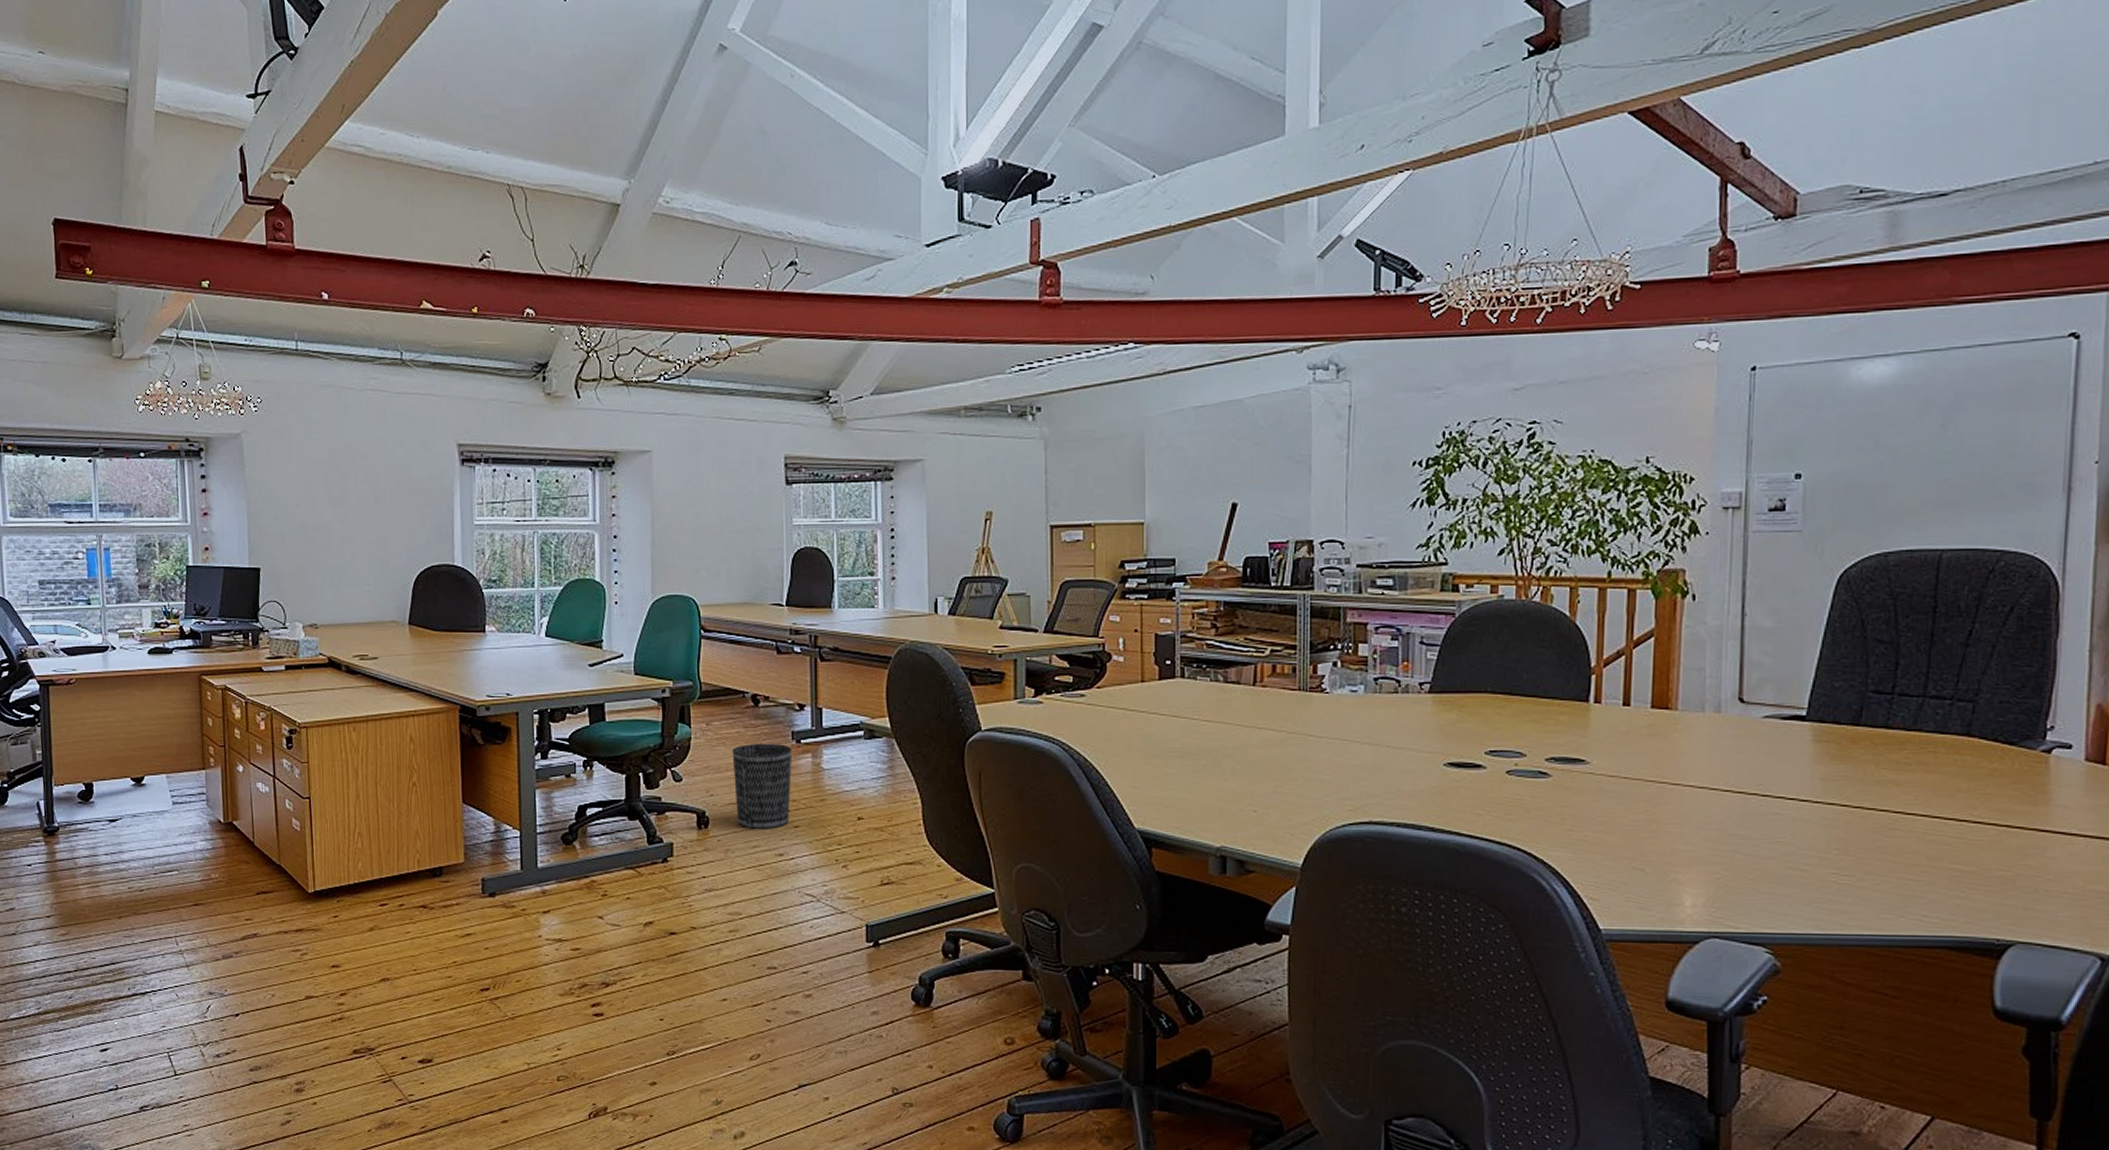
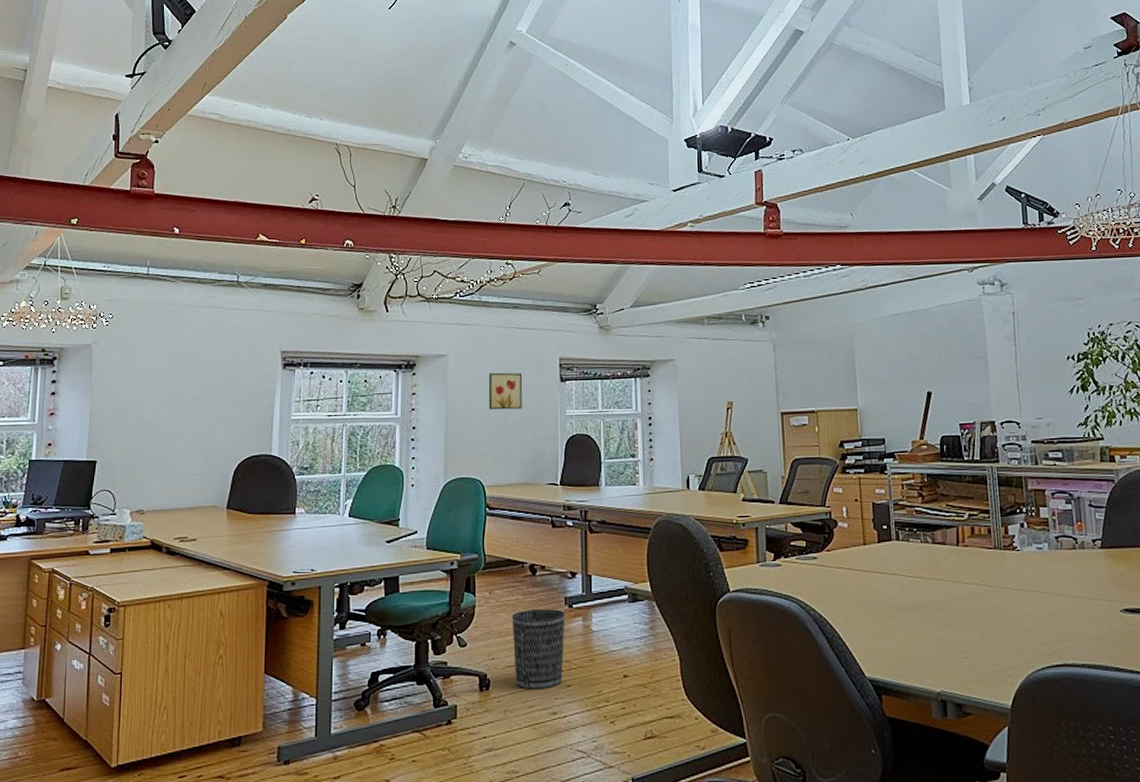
wall art: none [700,472,741,517] -> present [488,372,522,410]

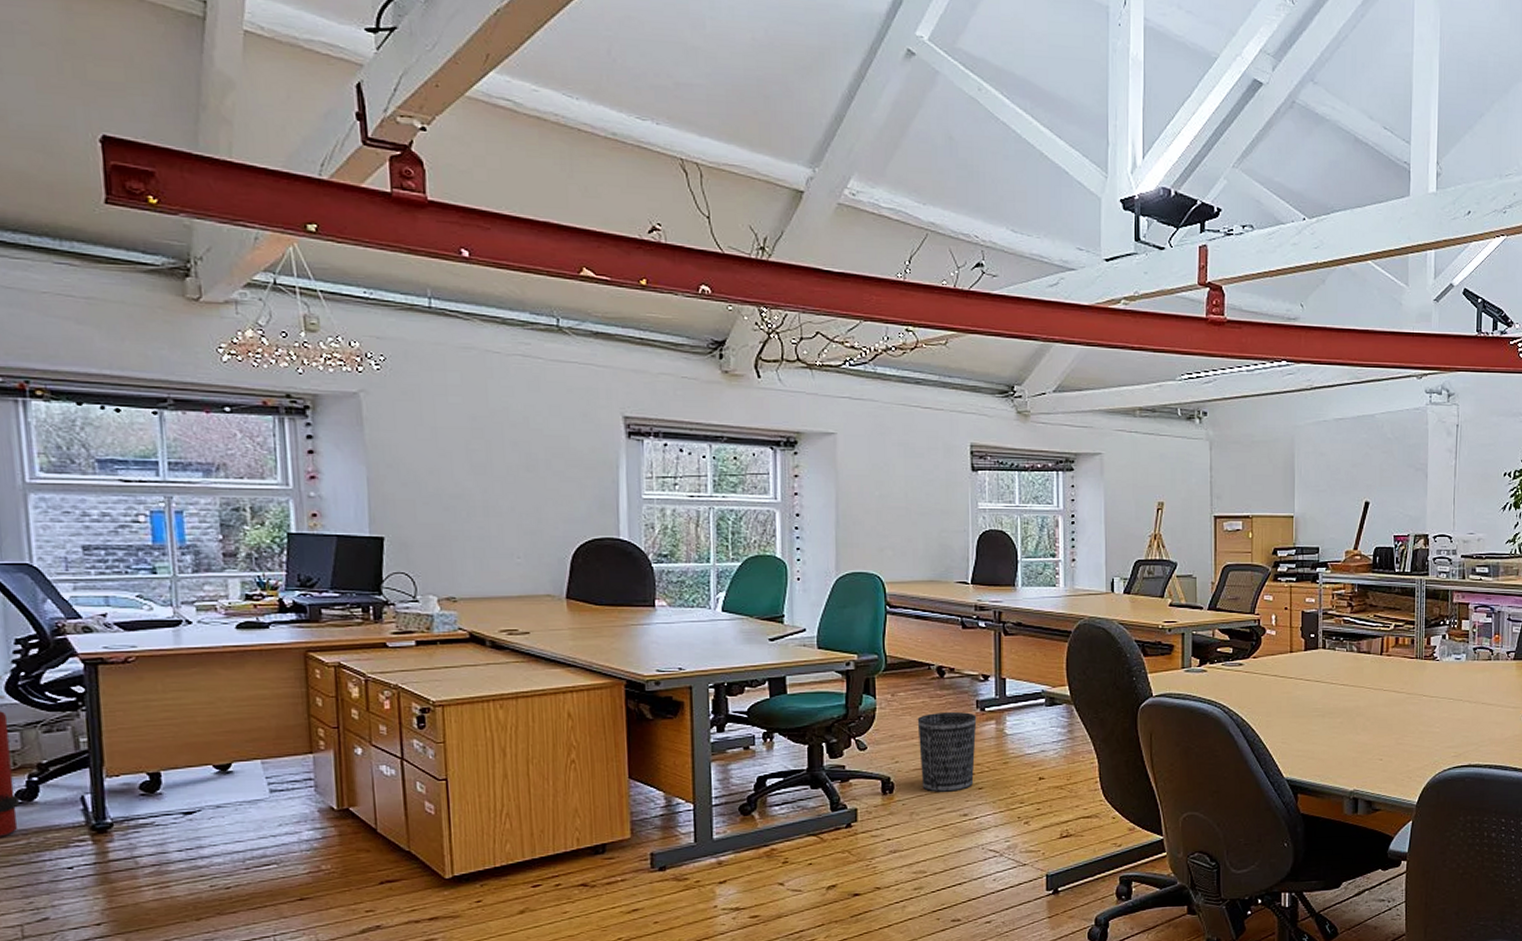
wall art: present [488,372,522,410] -> none [886,456,927,499]

